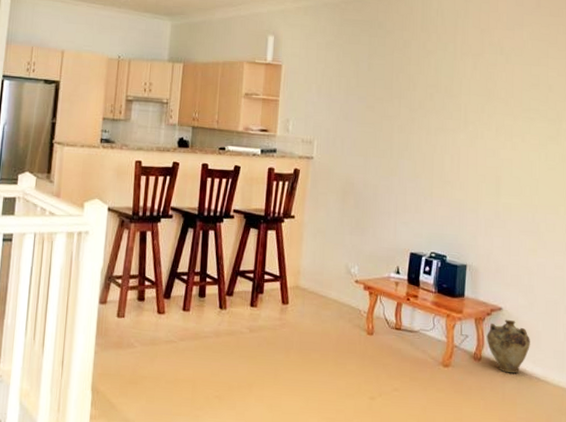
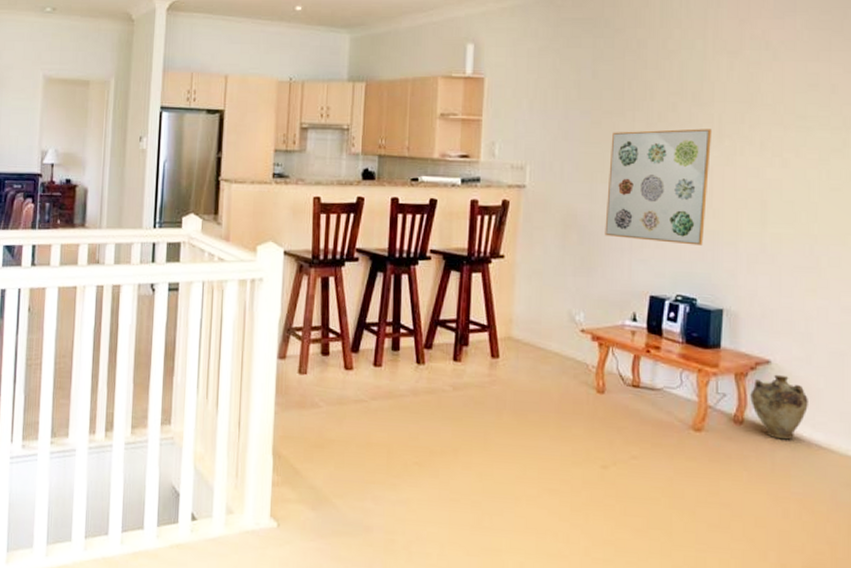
wall art: none [375,115,460,212] -> present [605,128,712,246]

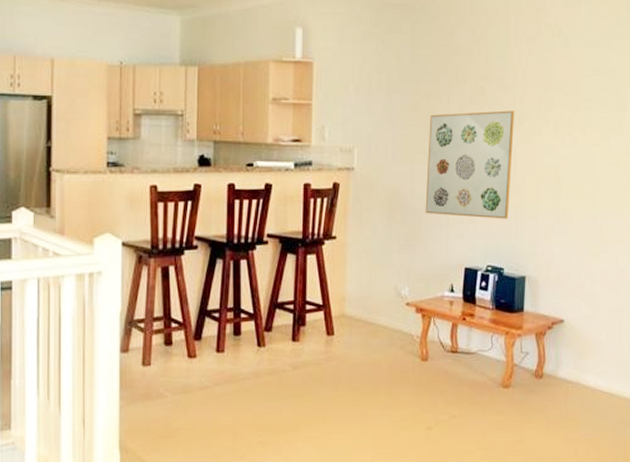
vase: present [750,374,808,440] -> none [548,331,593,388]

